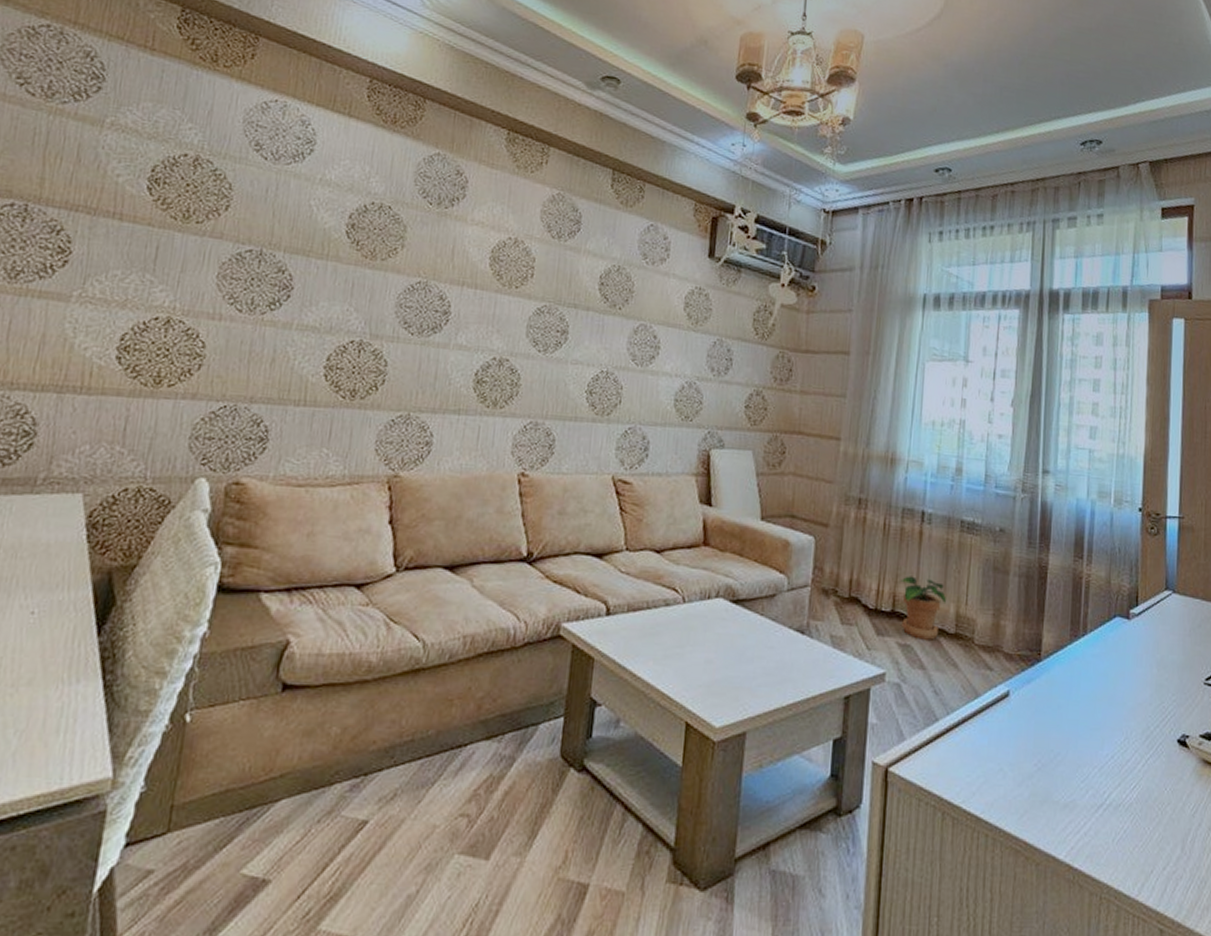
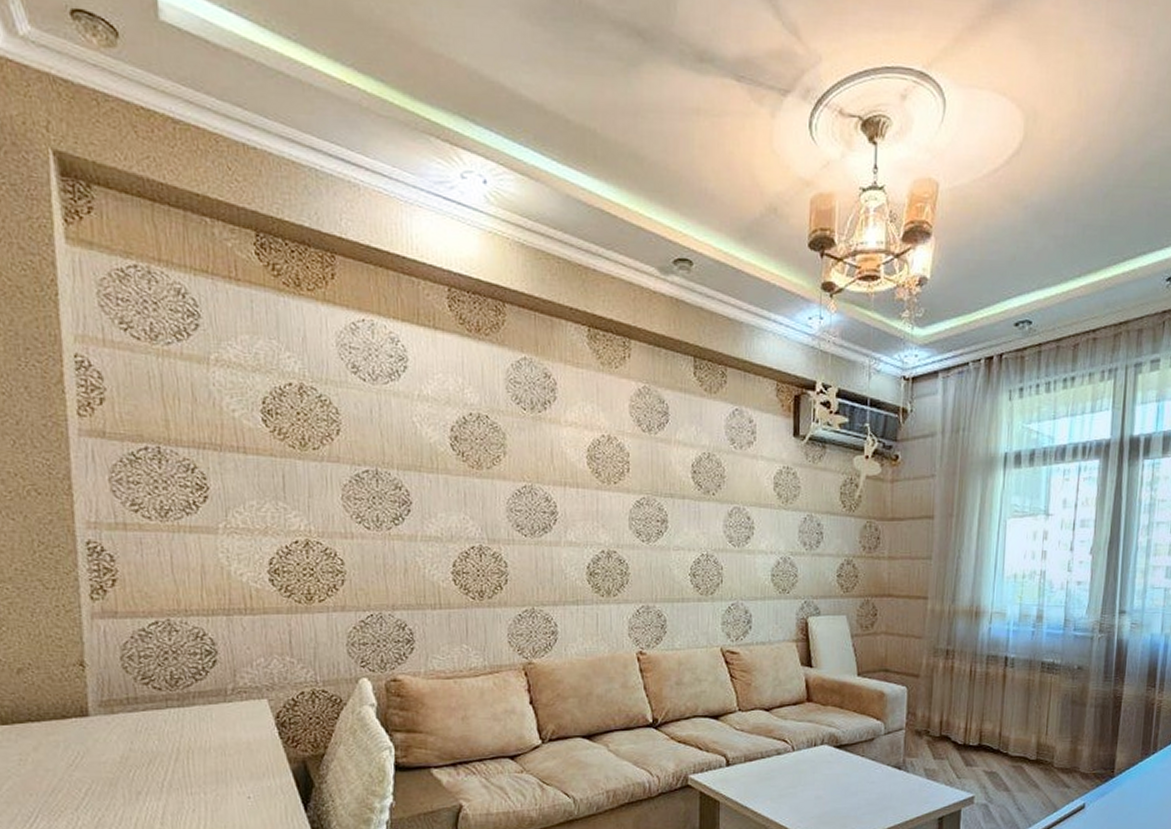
potted plant: present [900,576,946,640] -> none [986,714,1028,767]

